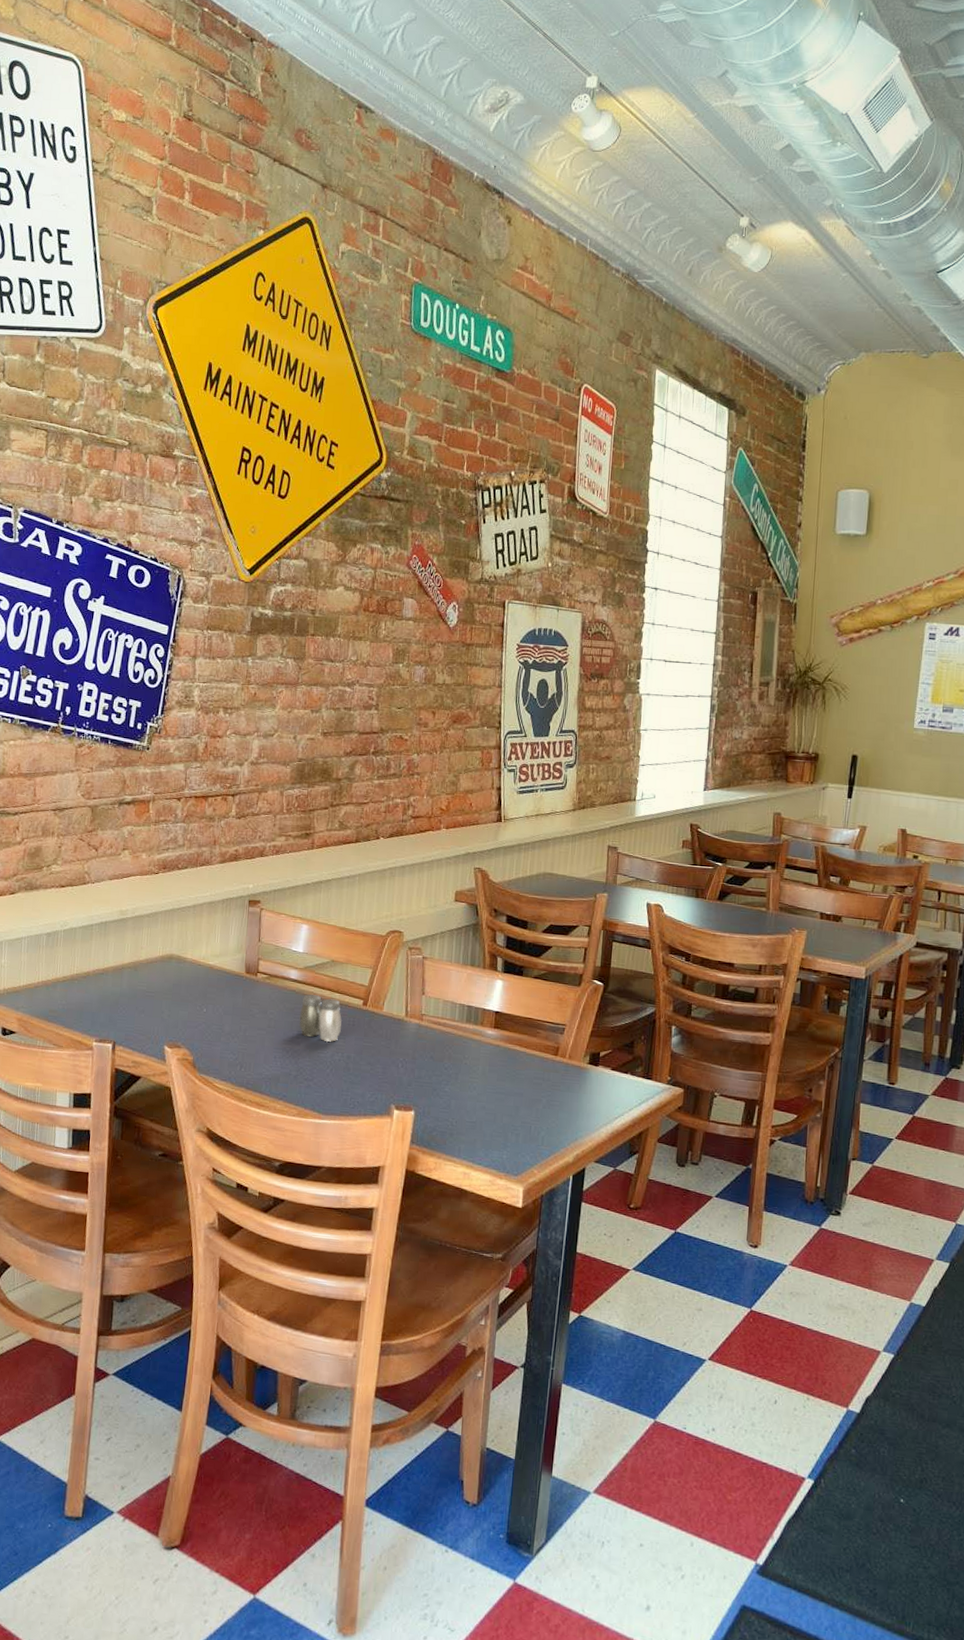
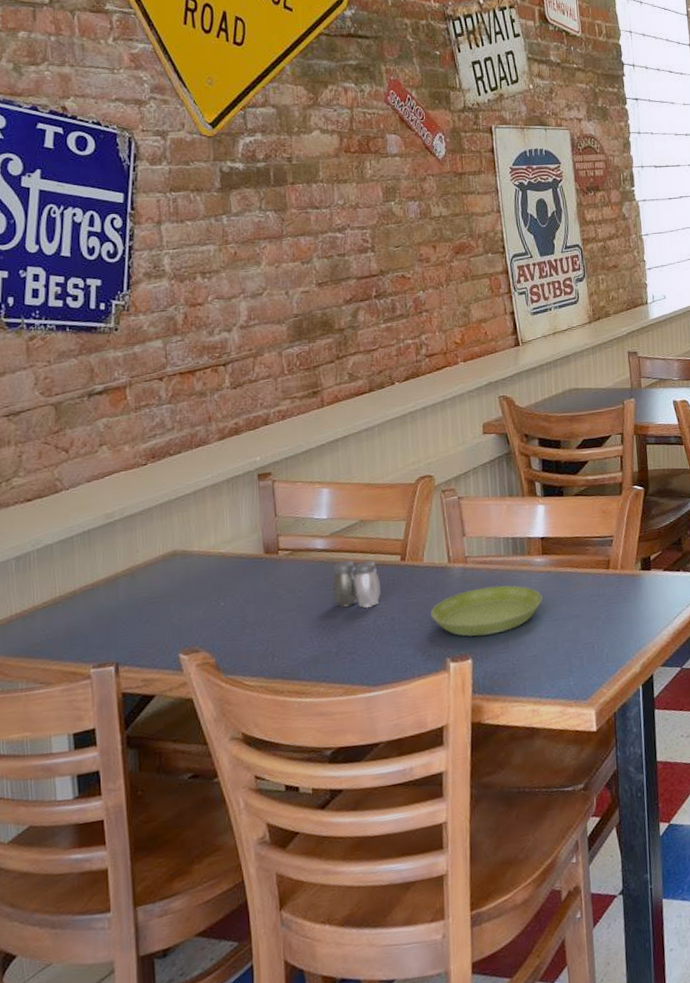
saucer: none [382,1046,488,1093] -> present [430,585,542,637]

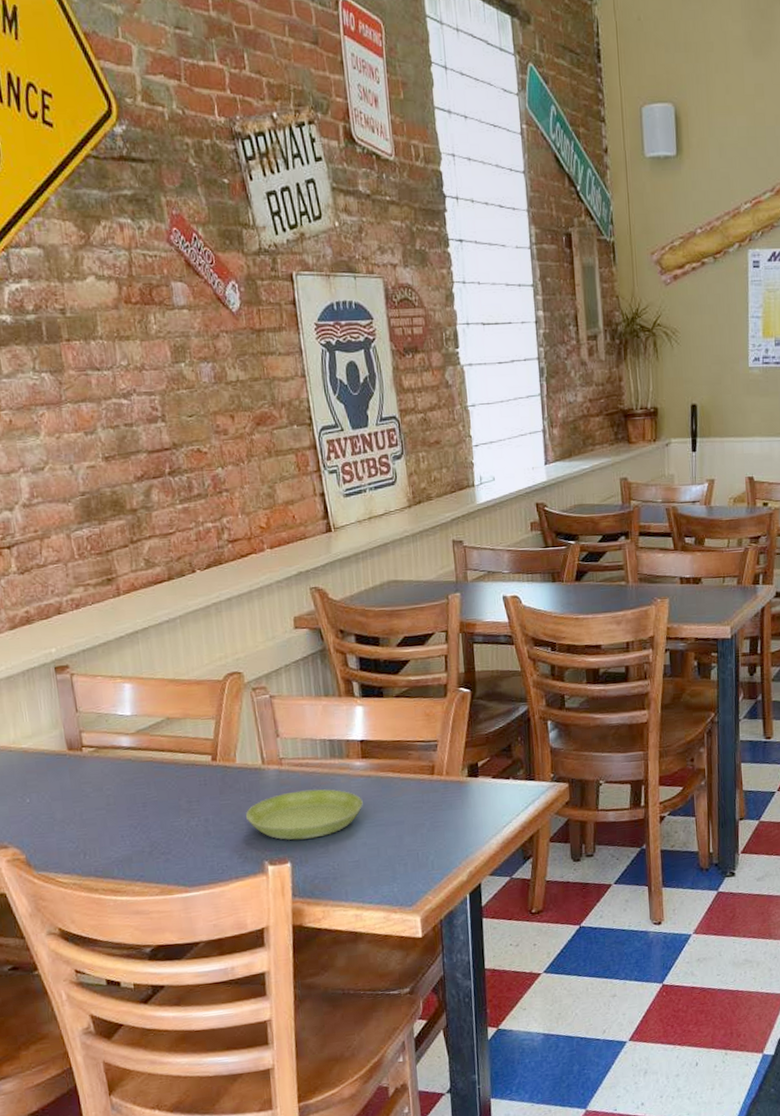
salt and pepper shaker: present [332,560,381,609] -> none [140,759,192,809]

